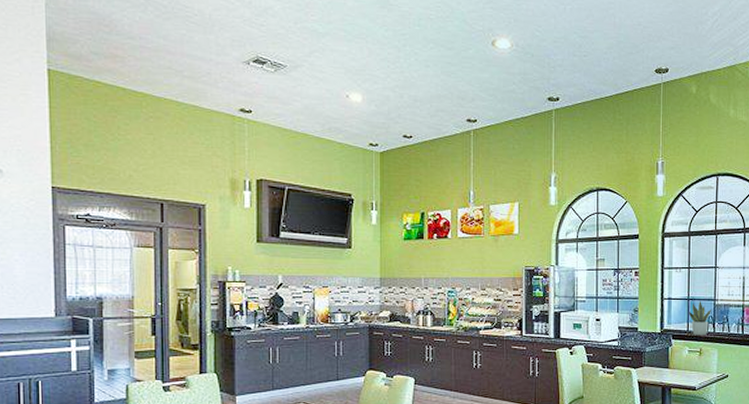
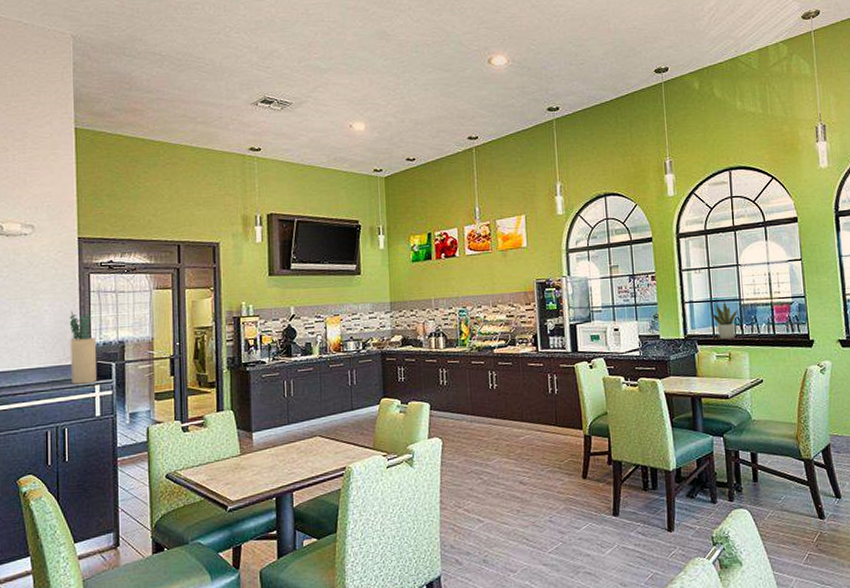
vase: none [43,260,74,339] -> present [69,307,98,386]

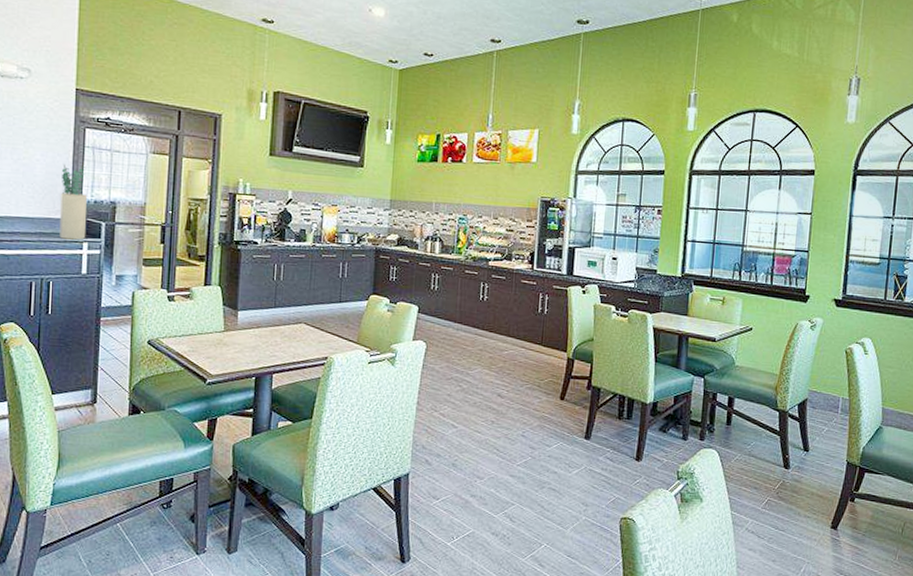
potted plant: present [712,301,738,340] -> none [713,245,740,284]

